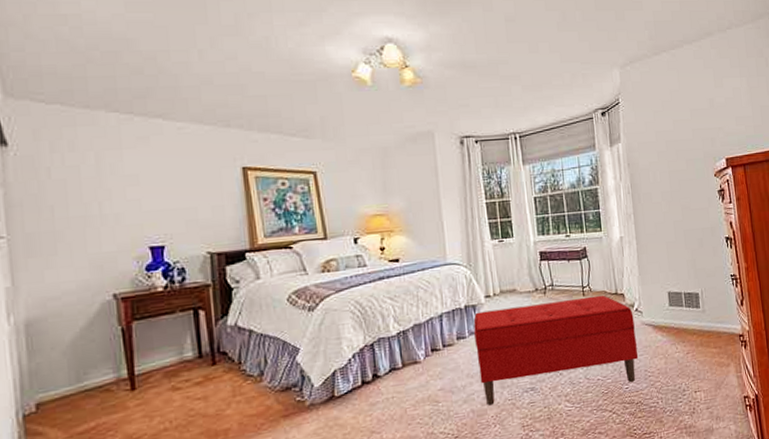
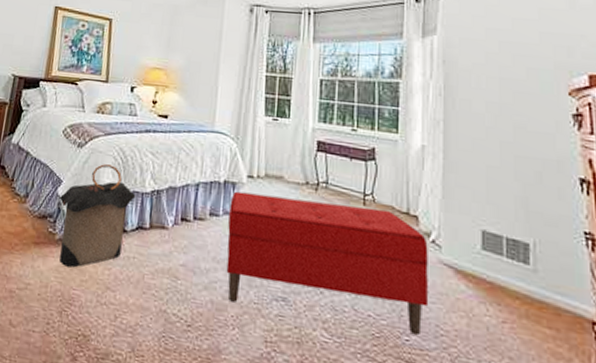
laundry hamper: none [298,319,383,428] -> present [57,164,136,268]

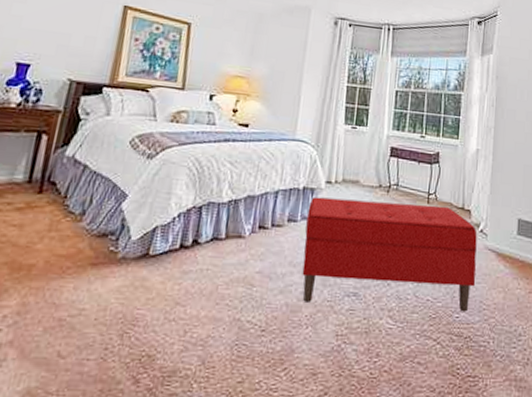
laundry hamper: present [57,164,136,268] -> none [121,175,212,286]

